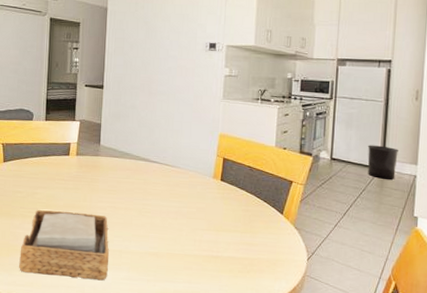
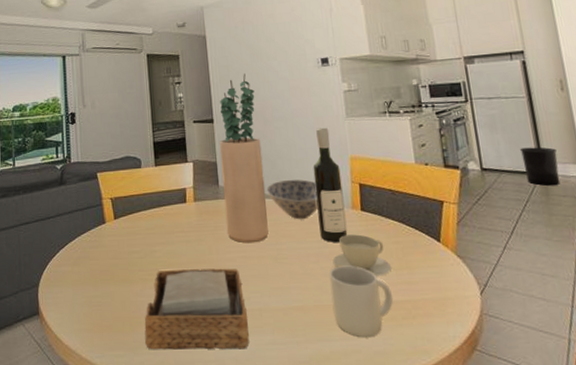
vase: none [101,47,144,197] -> present [219,73,269,243]
bowl: none [142,147,186,182] -> present [267,179,319,220]
bottle: none [182,105,209,205] -> present [313,127,348,243]
mug: none [182,224,235,284] -> present [329,265,394,338]
teacup: none [188,199,237,236] -> present [332,234,391,277]

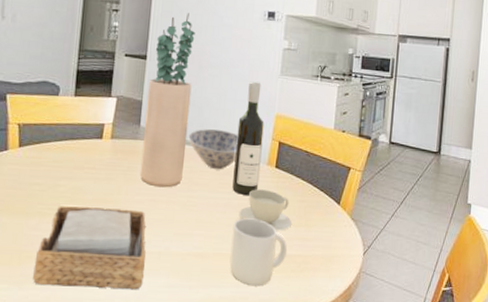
waste bin: present [519,147,561,186] -> none [425,128,455,165]

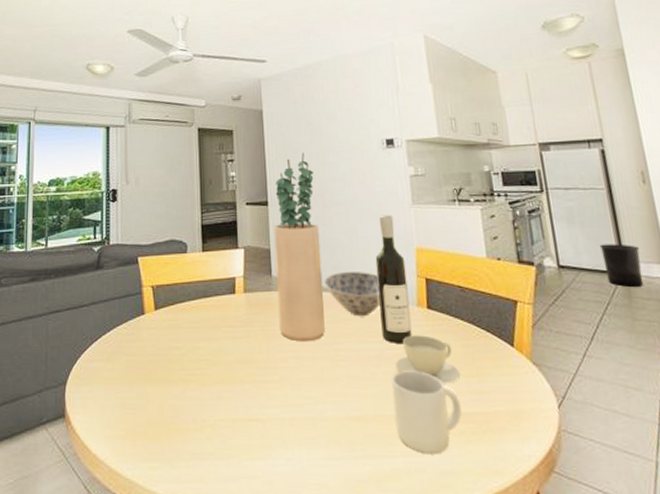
napkin holder: present [33,206,147,290] -> none [183,369,301,464]
waste bin: none [425,128,455,165] -> present [599,244,644,287]

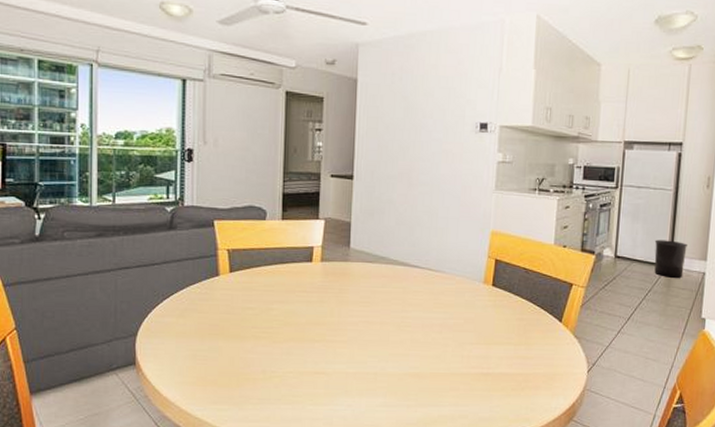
vase: present [273,152,325,342] -> none [352,128,403,309]
bowl: present [324,272,381,317] -> none [400,249,452,290]
bottle: present [375,214,413,345] -> none [447,197,479,316]
mug: present [391,370,462,455] -> none [447,337,507,405]
teacup: present [395,335,460,384] -> none [455,308,511,350]

